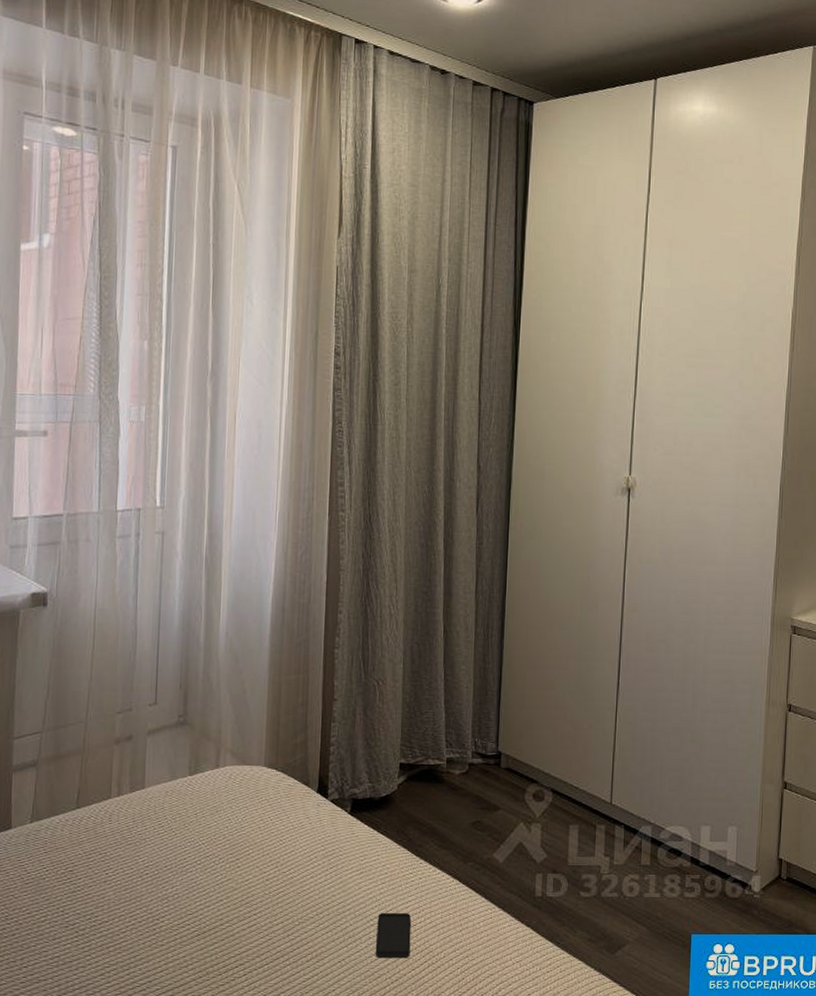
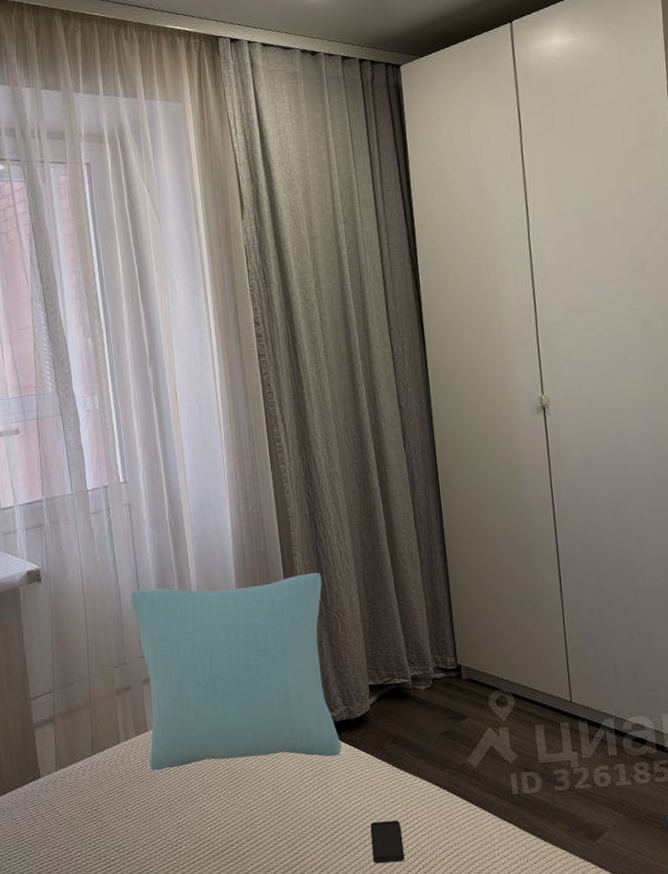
pillow: none [141,629,366,837] -> present [130,572,342,771]

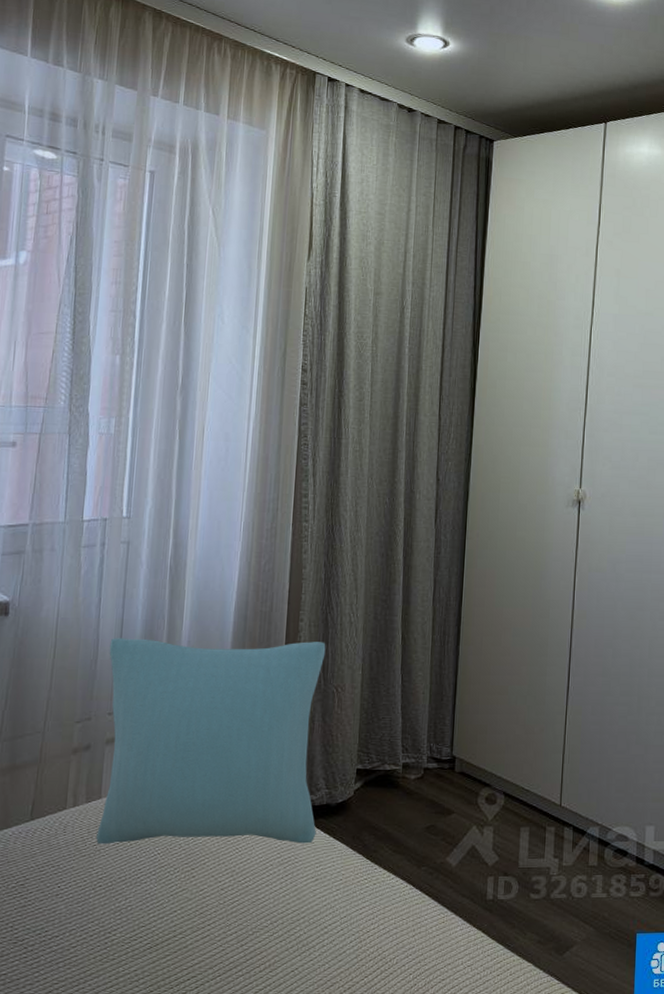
mobile phone: present [370,820,405,864] -> none [328,920,365,967]

